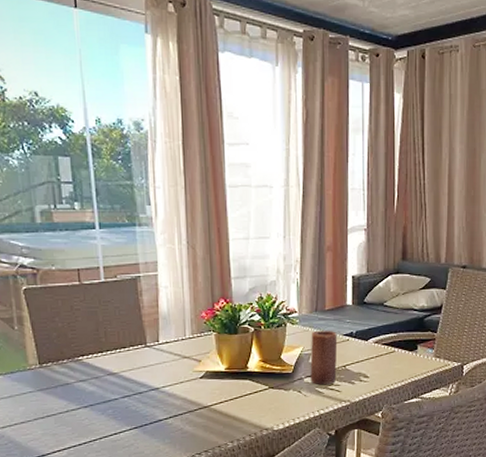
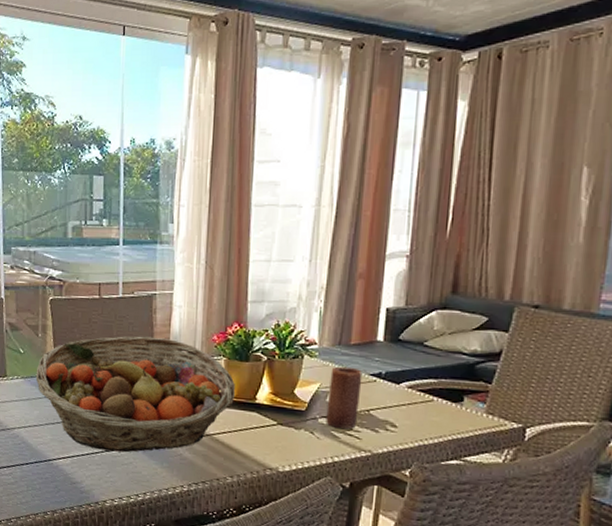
fruit basket: none [16,318,229,437] -> present [35,336,236,453]

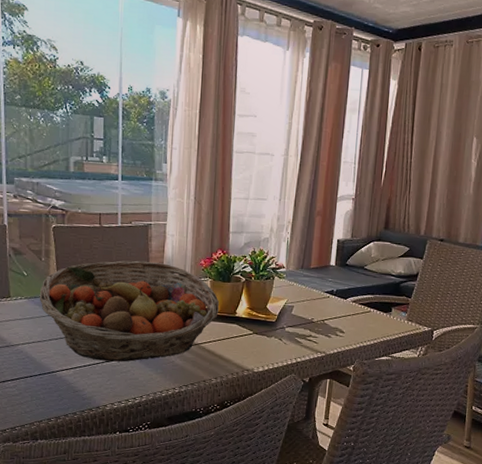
candle: present [326,366,363,429] -> none [291,285,320,335]

